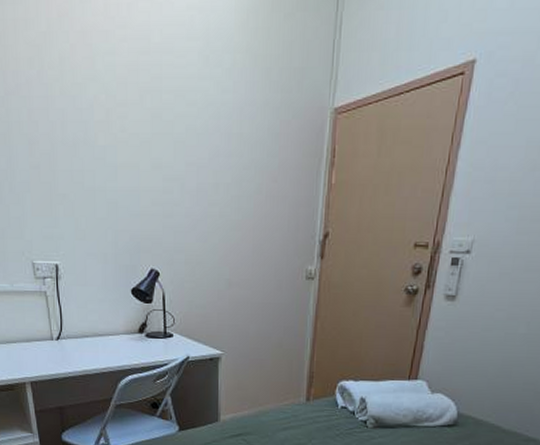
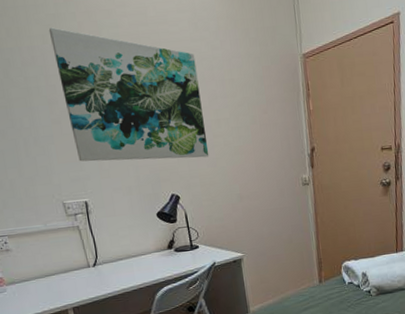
wall art: none [37,49,200,229] -> present [48,27,209,162]

